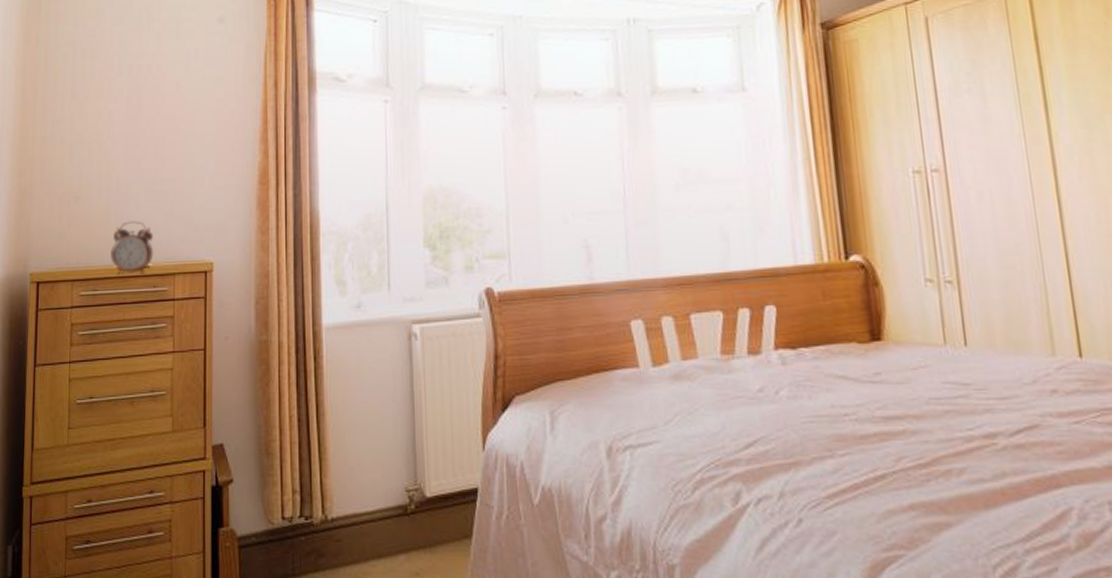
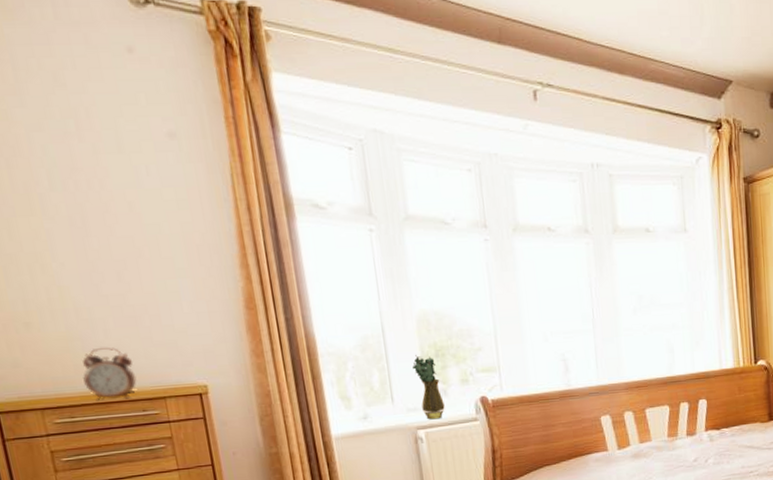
vase: none [414,236,445,313] -> present [413,355,445,420]

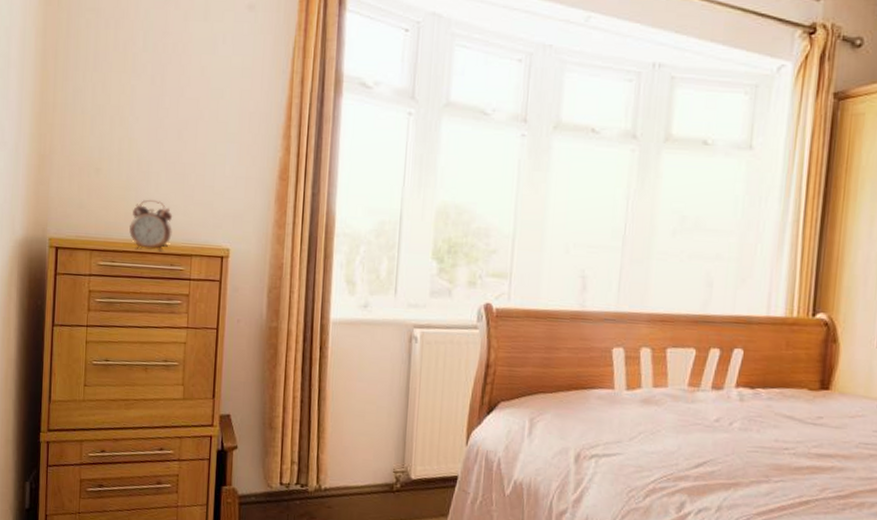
vase: present [413,355,445,420] -> none [422,248,447,320]

